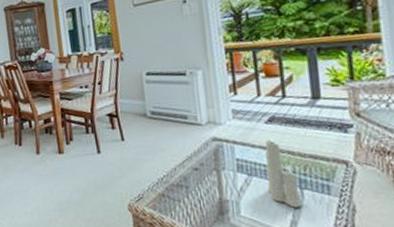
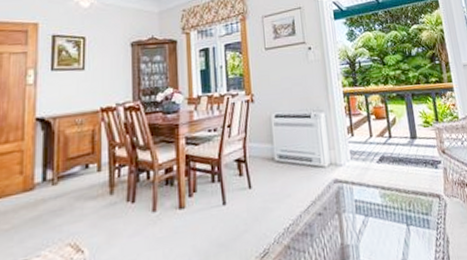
candle: present [265,138,303,208] -> none [377,176,410,246]

